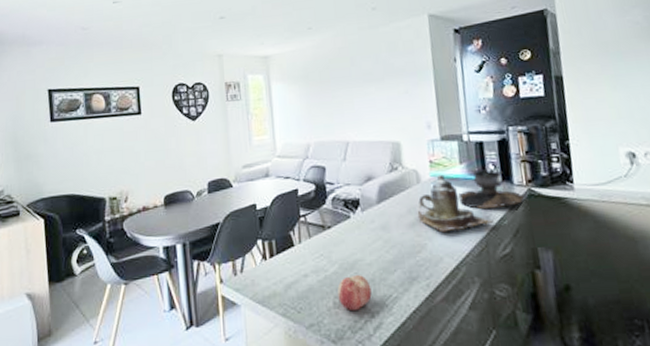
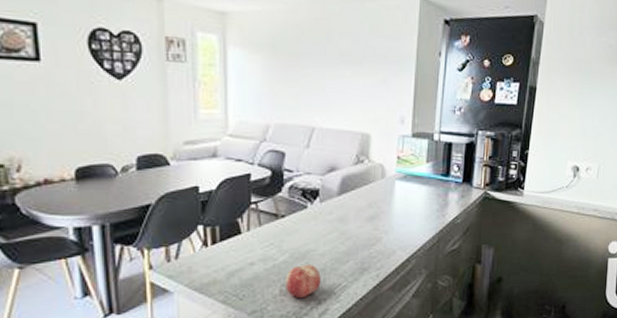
teapot: present [417,174,494,233] -> none [377,171,448,228]
brazier: present [458,168,525,209] -> none [420,169,480,207]

